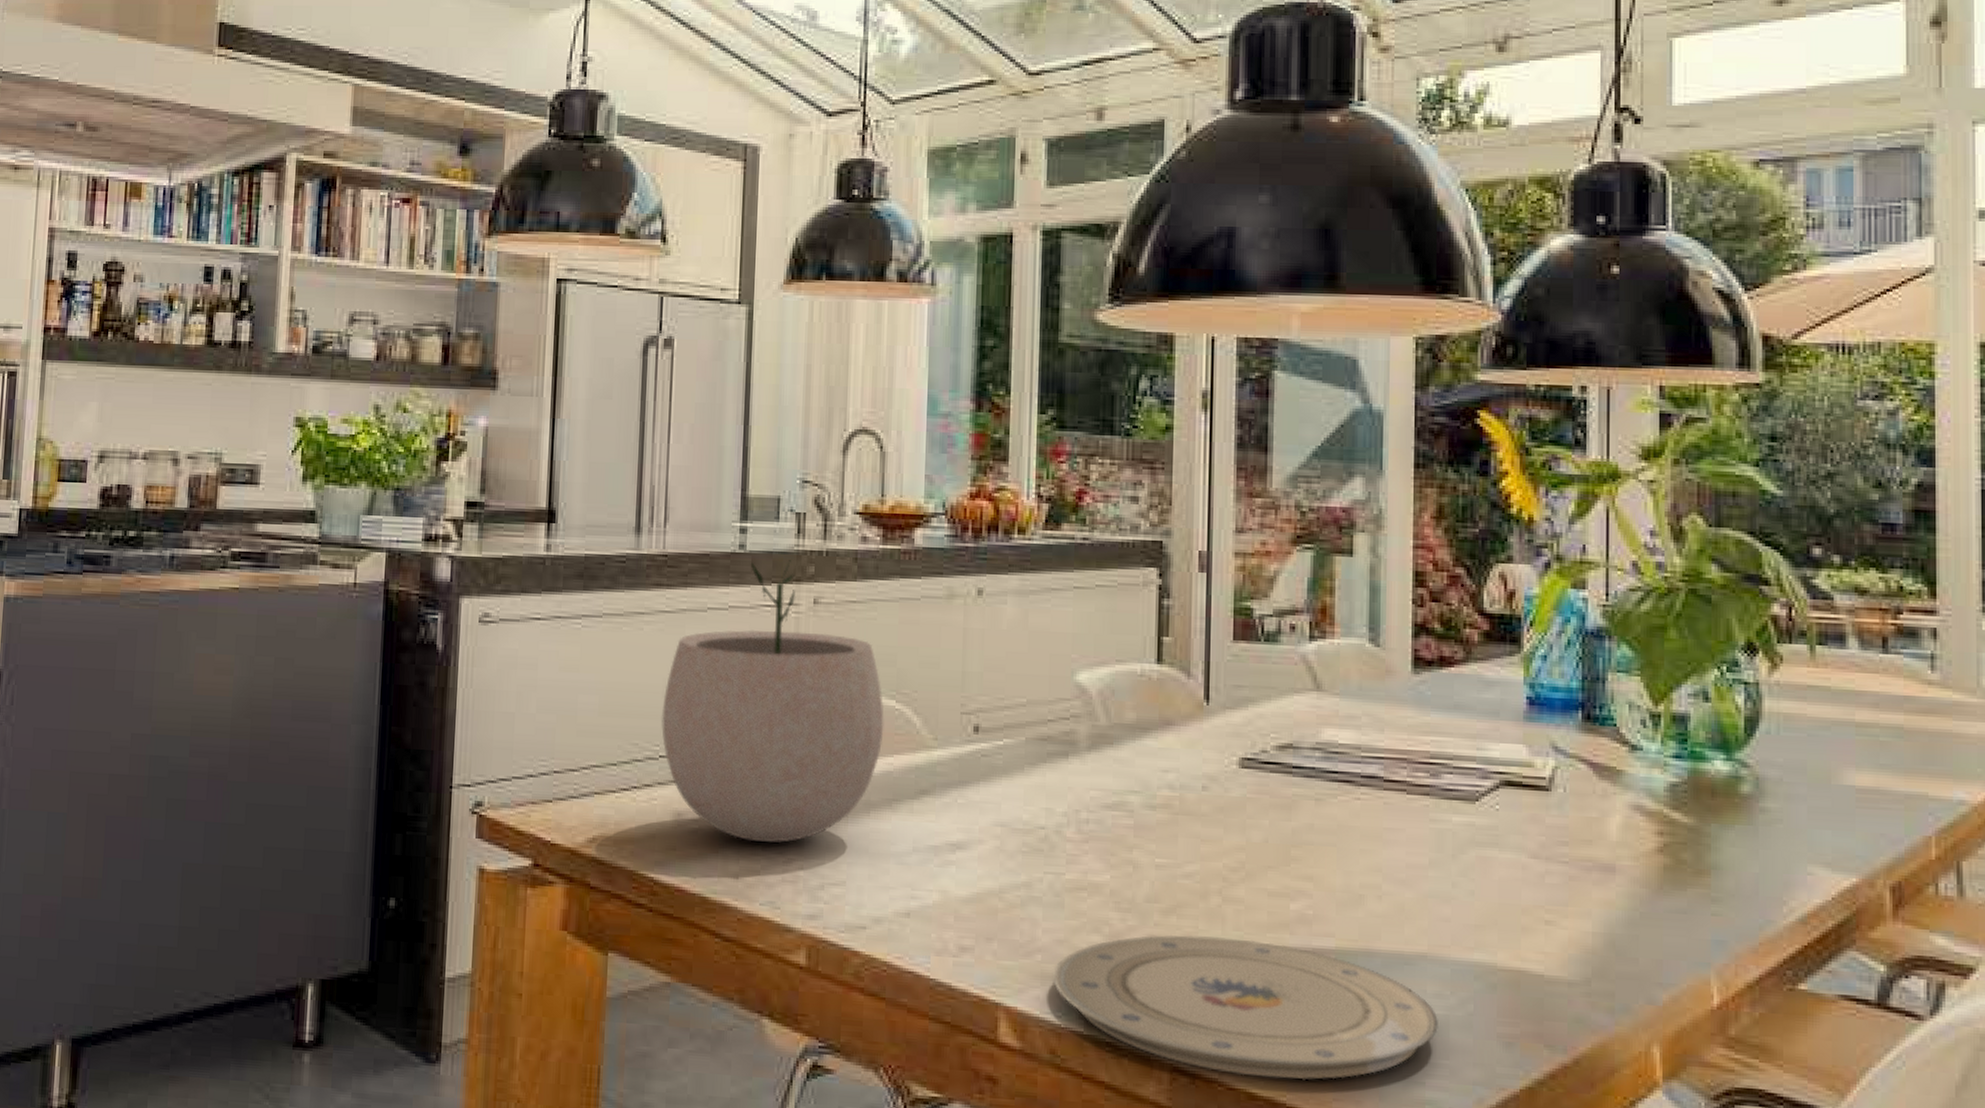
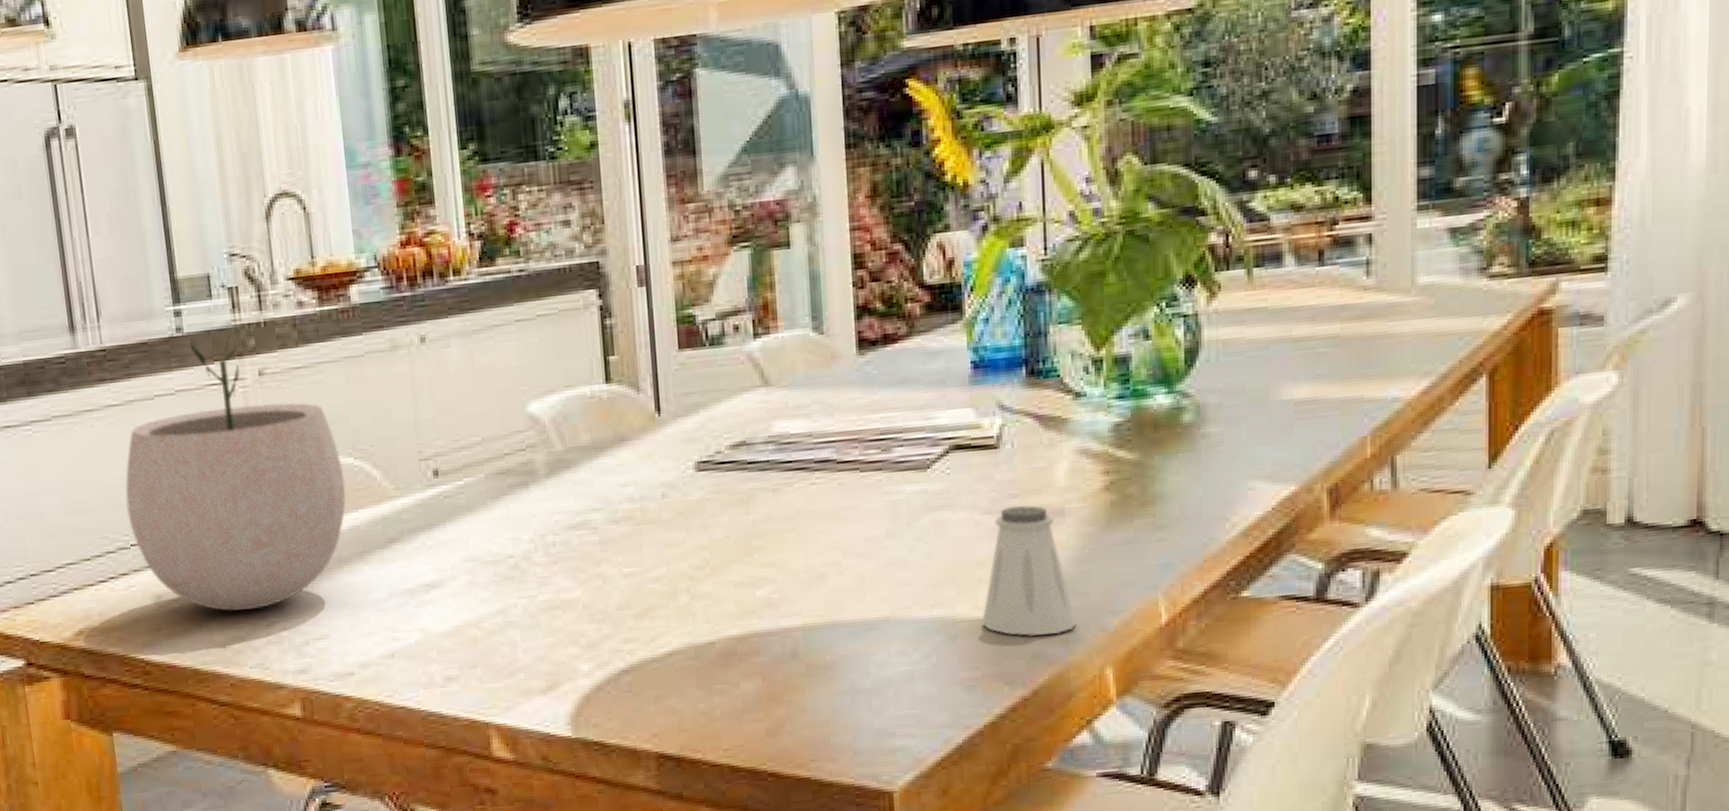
plate: present [1052,934,1438,1080] -> none [536,629,904,752]
saltshaker: none [1524,855,1624,1001] -> present [982,505,1077,637]

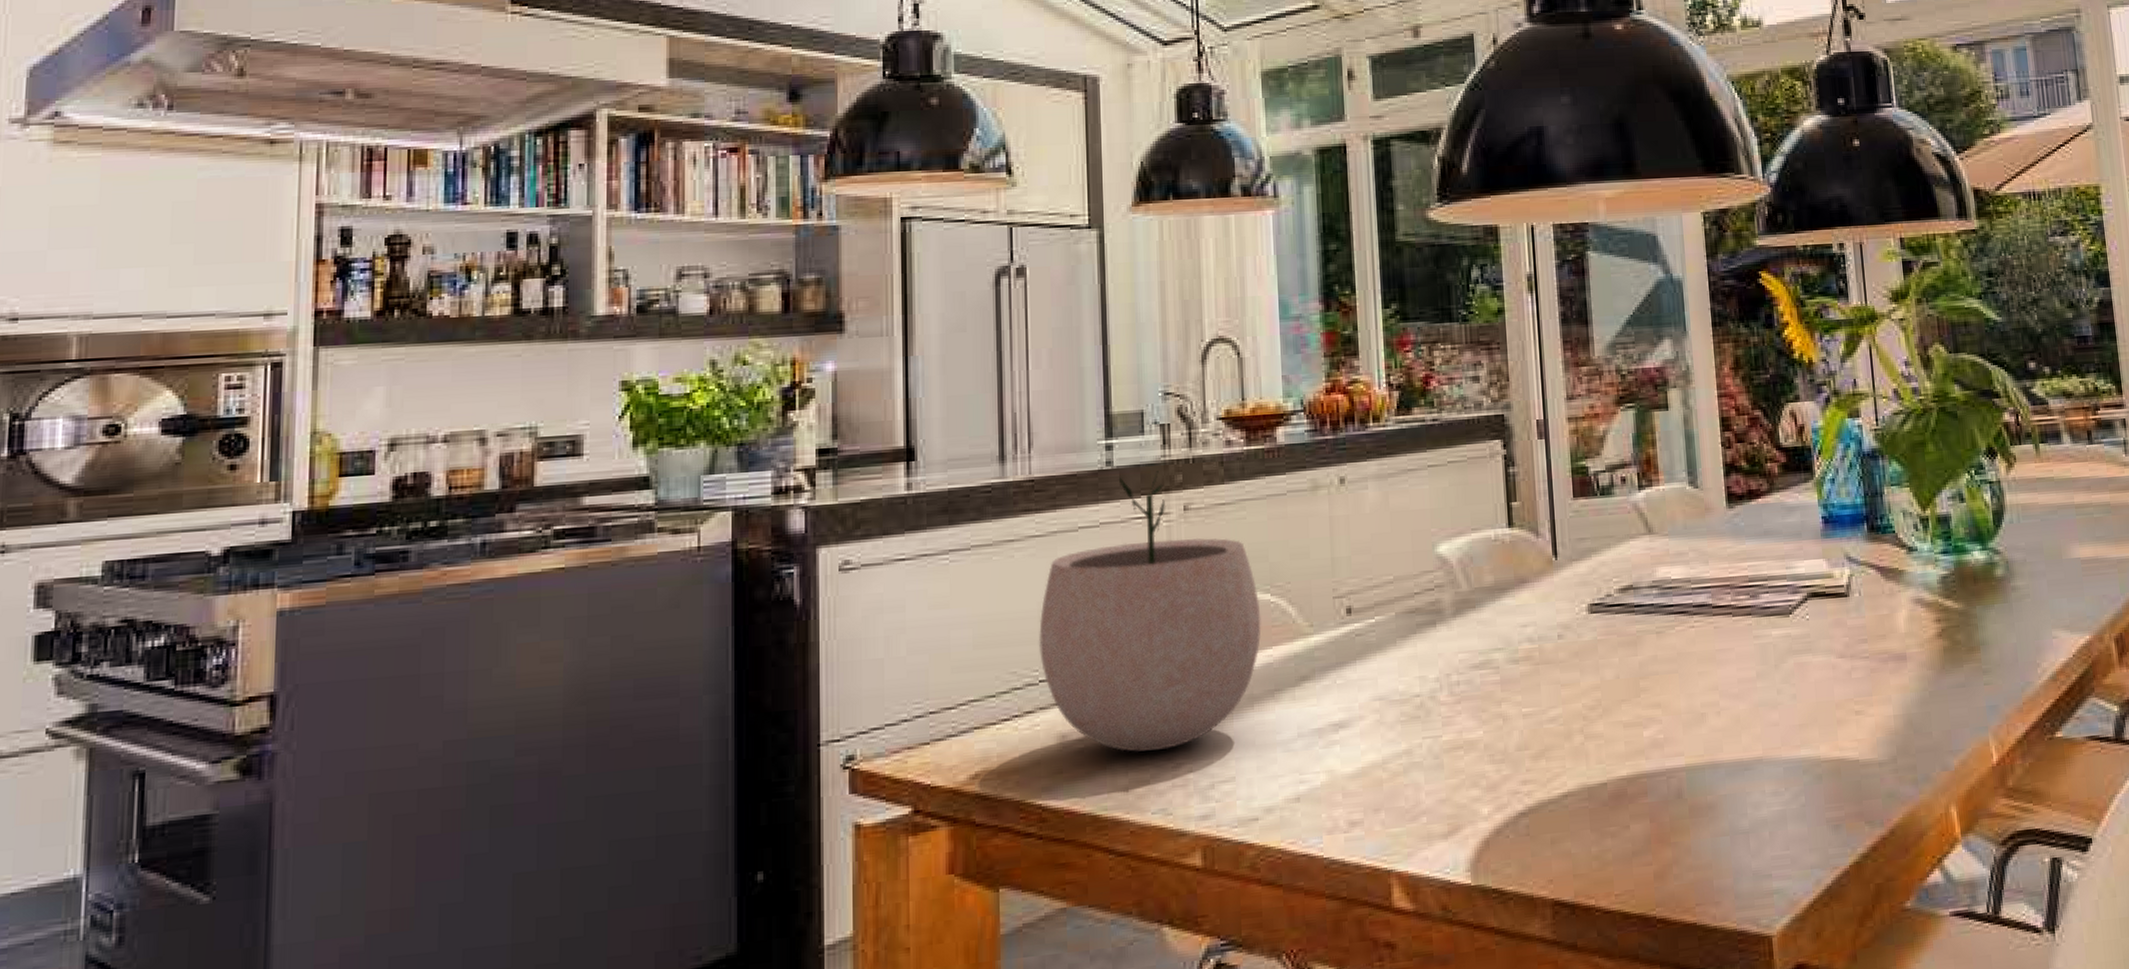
saltshaker: present [982,505,1077,637] -> none [1842,650,1923,776]

